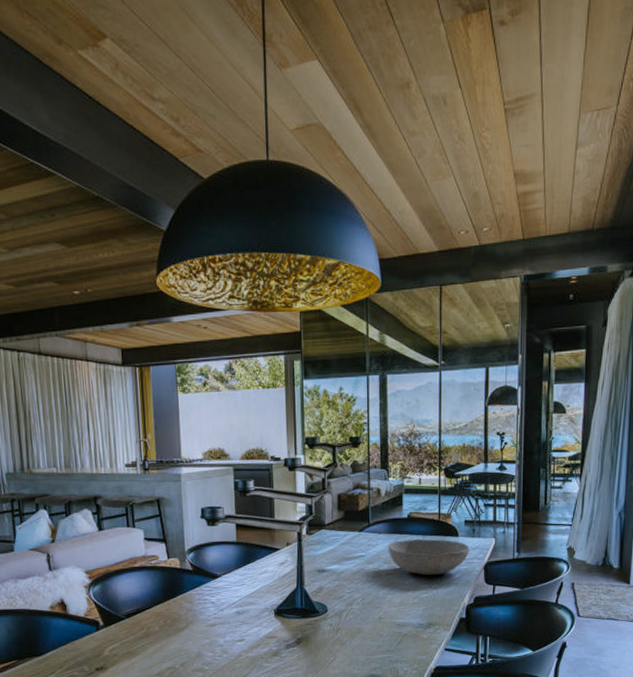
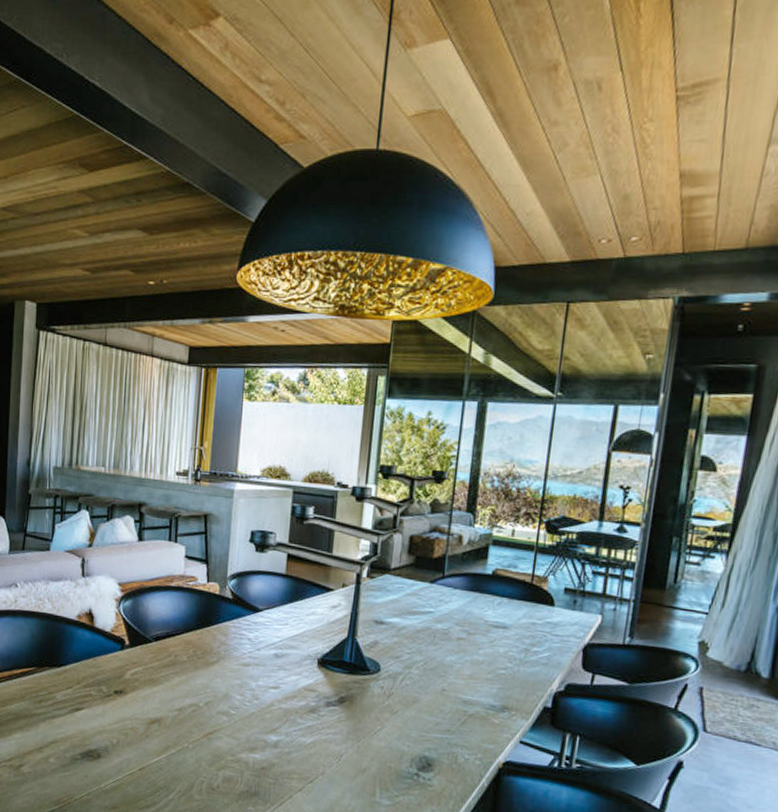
bowl: present [388,539,469,576] -> none [462,600,567,650]

